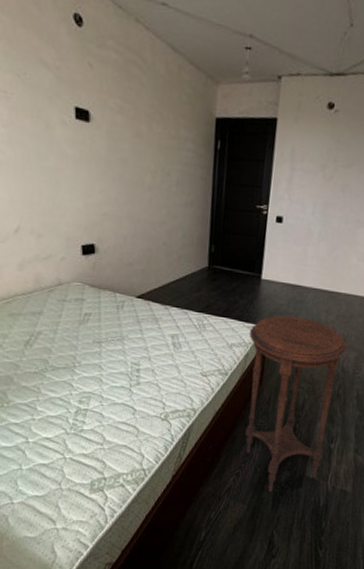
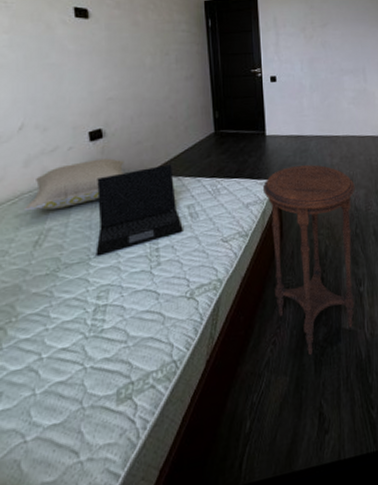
pillow: none [18,273,114,316] -> present [25,158,125,211]
laptop: none [80,291,165,366] -> present [96,164,183,257]

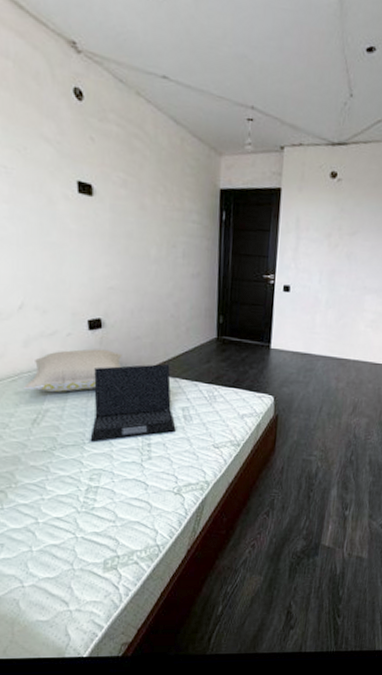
side table: present [262,164,355,356] -> none [260,384,358,563]

